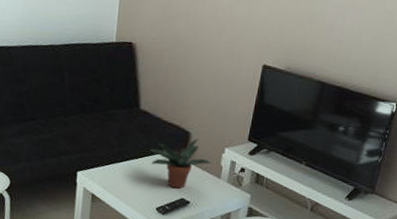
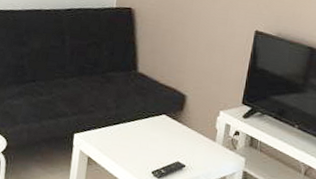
potted plant: present [149,138,211,189] -> none [146,101,206,152]

